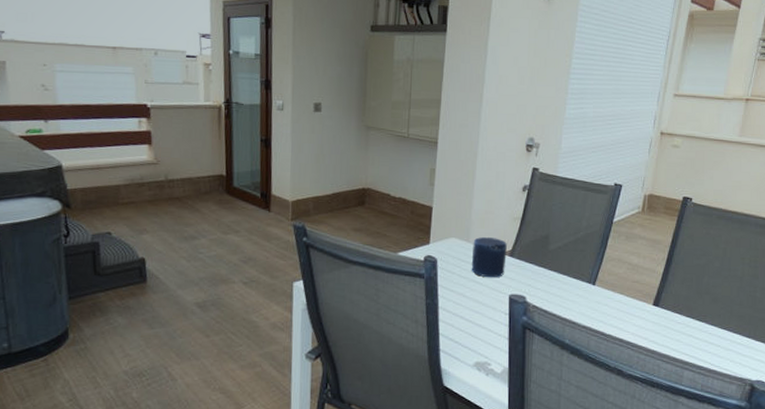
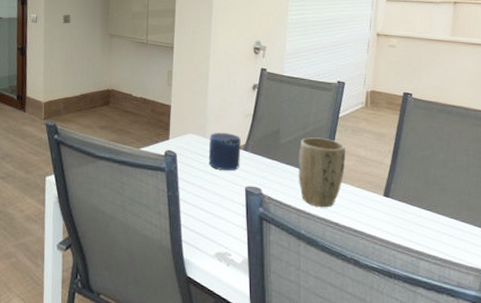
plant pot: none [566,243,618,317] -> present [298,137,346,208]

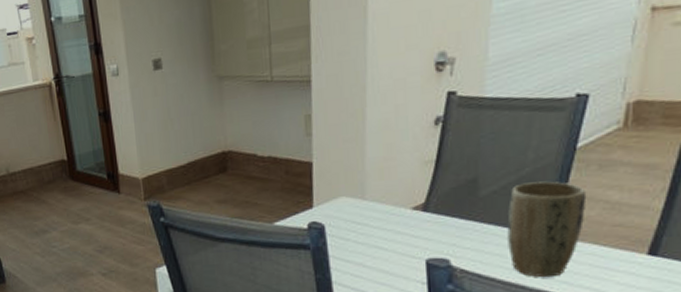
candle: present [208,133,241,171] -> none [370,190,418,241]

